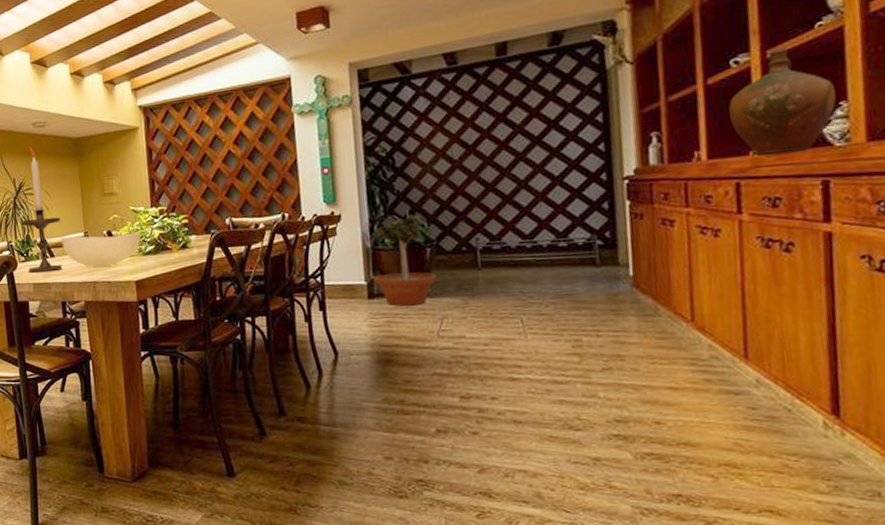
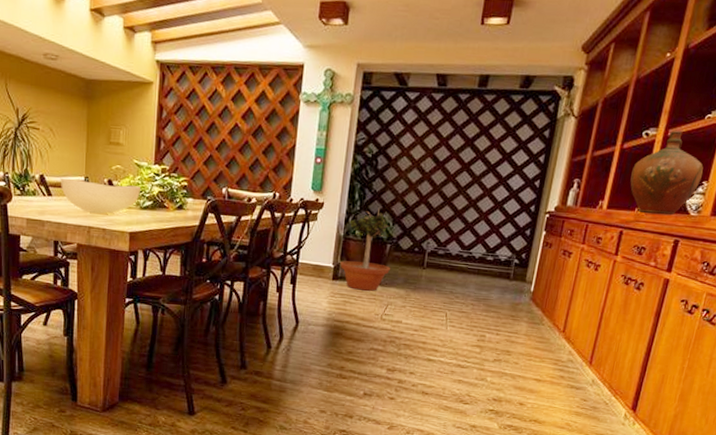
candlestick: present [20,146,62,274] -> none [19,78,63,211]

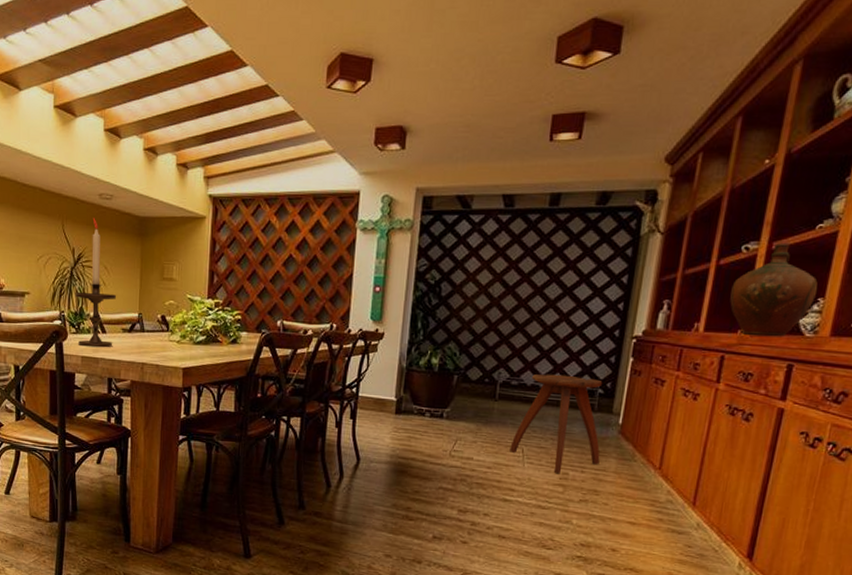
candlestick: none [19,78,63,211] -> present [75,218,117,348]
bowl: present [60,177,140,214] -> none [114,315,194,351]
potted tree: present [340,208,390,291] -> none [403,337,458,426]
stool: none [435,244,519,336] -> present [510,374,603,474]

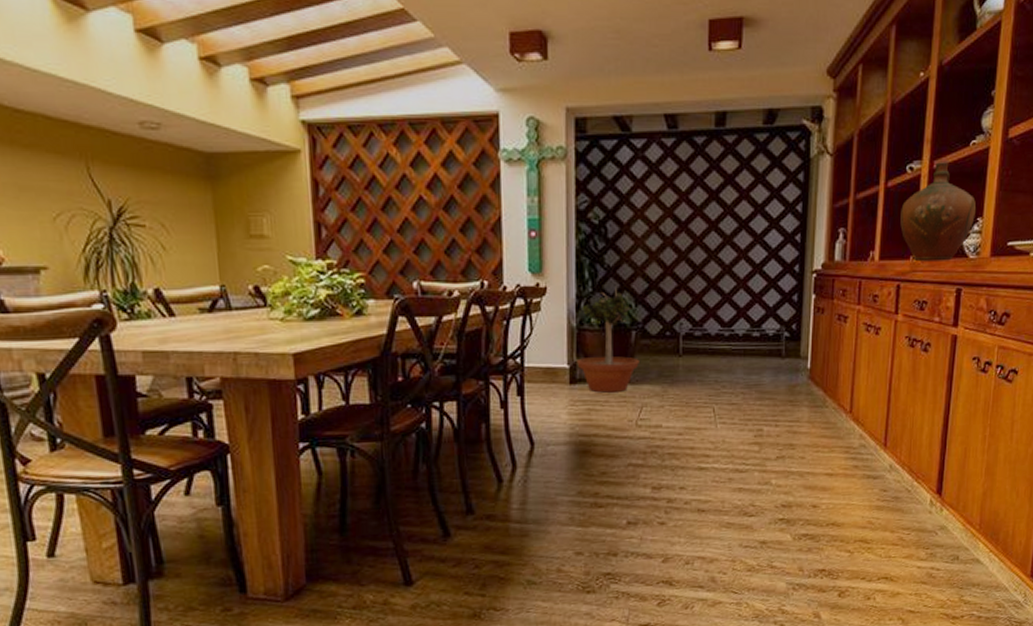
candlestick: present [75,218,117,348] -> none [120,156,186,338]
potted tree: none [403,337,458,426] -> present [577,287,639,393]
stool: present [510,374,603,474] -> none [700,319,792,432]

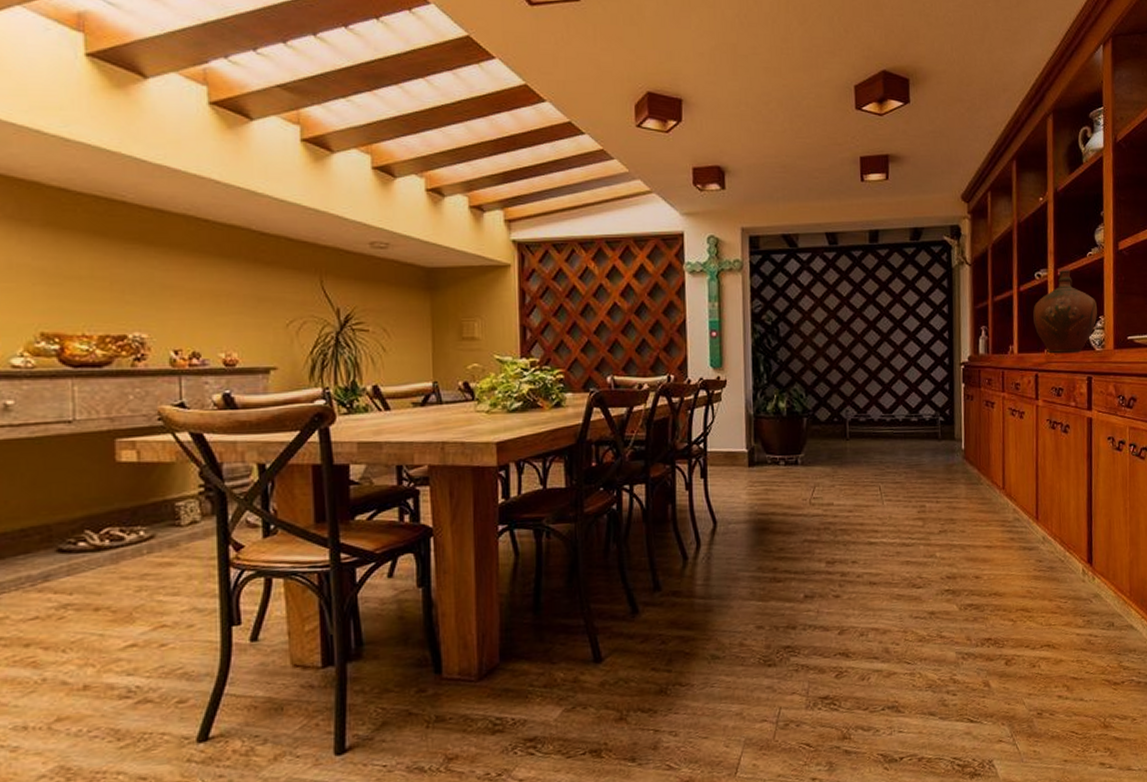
potted tree: present [577,287,639,393] -> none [754,379,811,474]

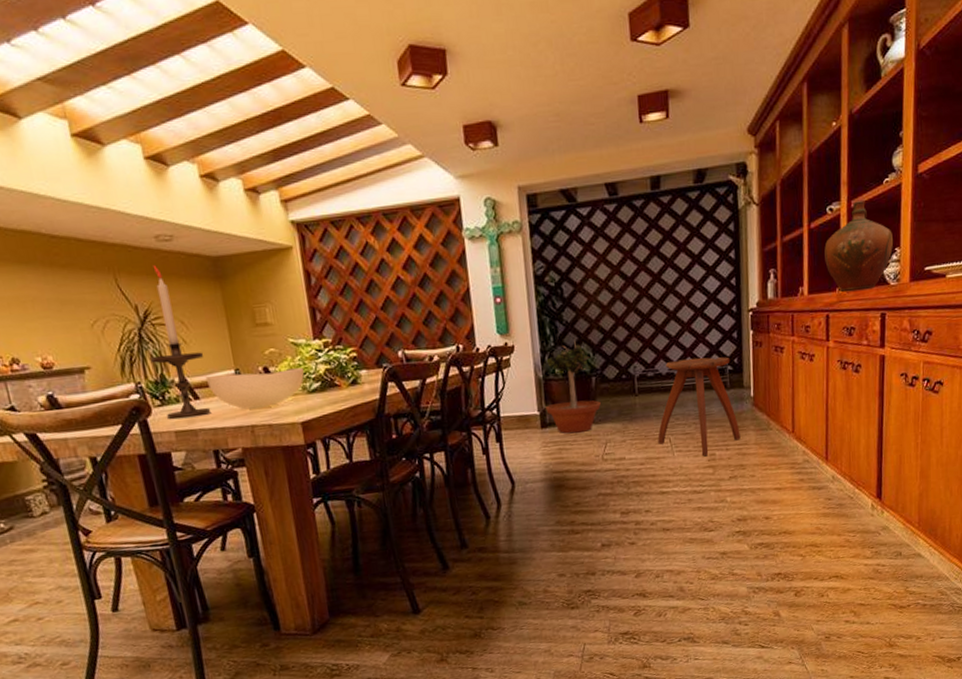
candlestick: none [343,271,402,430] -> present [149,265,210,420]
bowl: none [400,385,506,426] -> present [205,367,304,410]
potted tree: none [754,379,811,474] -> present [546,340,601,434]
stool: none [867,406,951,508] -> present [658,357,741,457]

